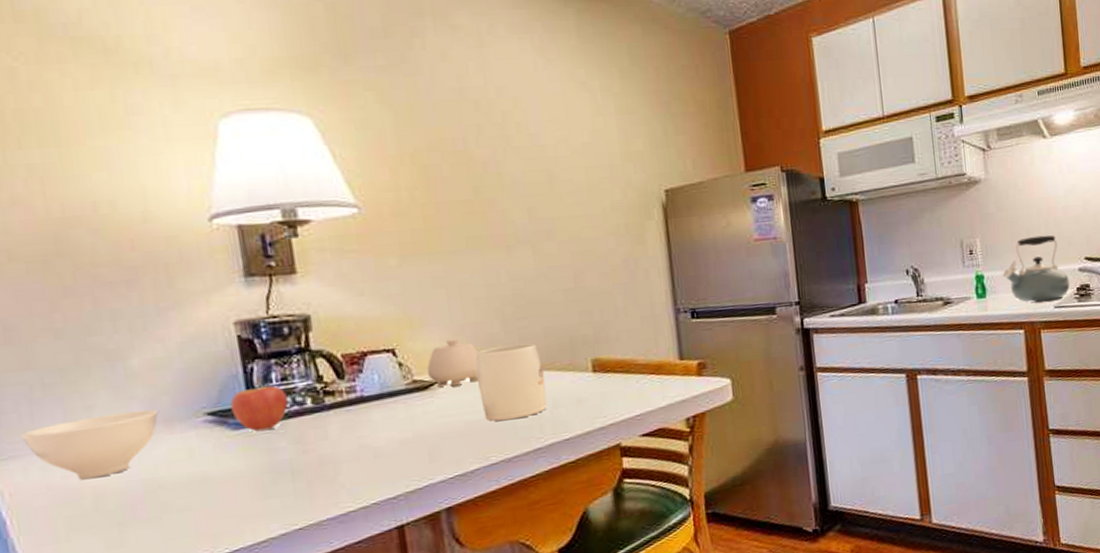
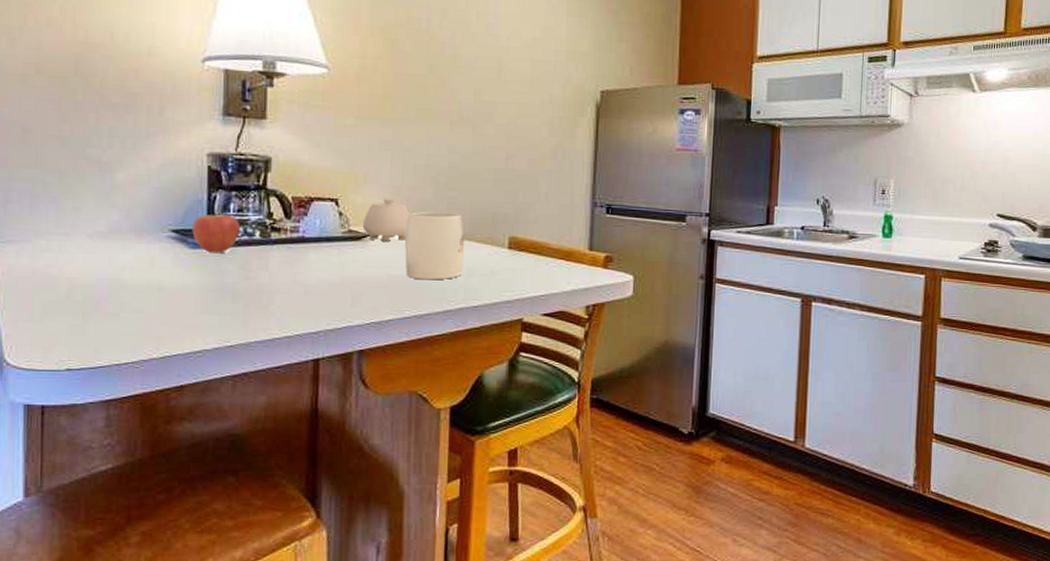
bowl: present [20,409,159,480] -> none [19,217,133,271]
kettle: present [1003,235,1070,303] -> none [911,185,979,250]

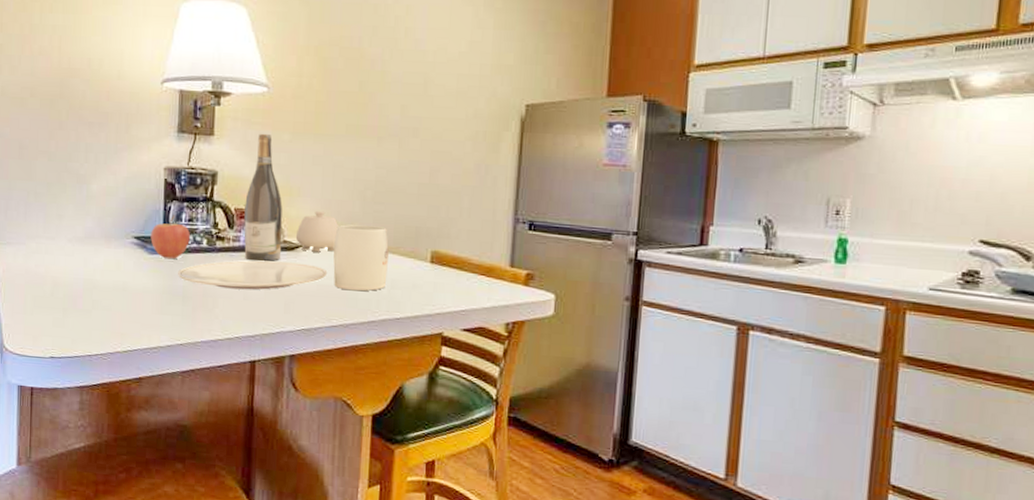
plate: none [225,251,399,284] -> present [177,260,328,290]
wine bottle: none [303,117,348,253] -> present [244,133,283,261]

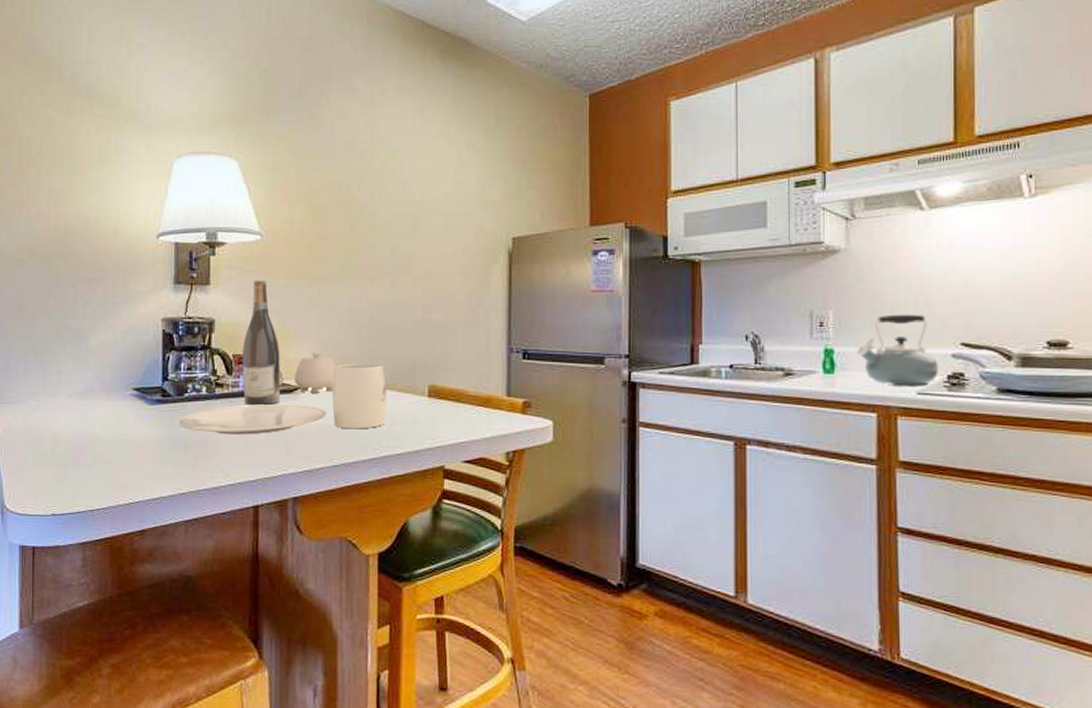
fruit: present [150,215,190,260] -> none [150,365,189,409]
kettle: none [871,206,955,281] -> present [856,314,940,385]

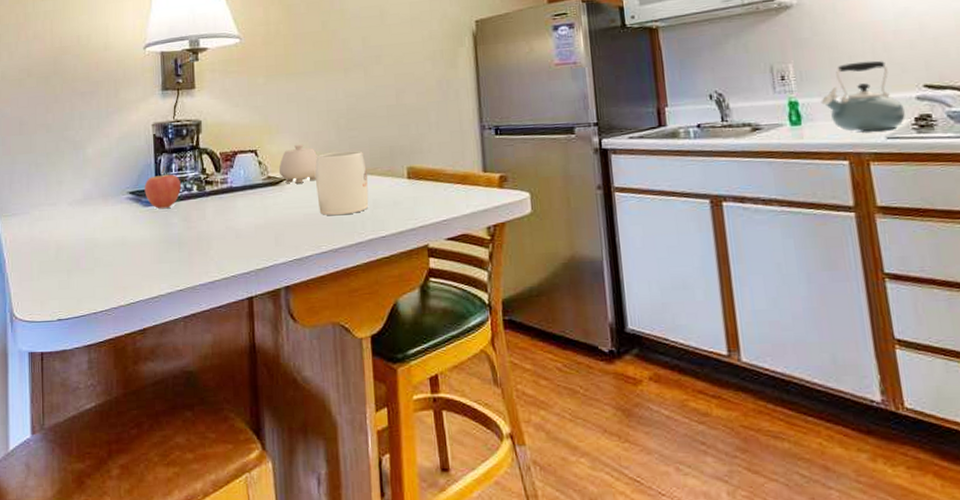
fruit: none [150,365,189,409] -> present [144,167,181,210]
plate: present [177,404,327,435] -> none [171,195,312,230]
wine bottle: present [242,280,281,406] -> none [229,80,267,200]

